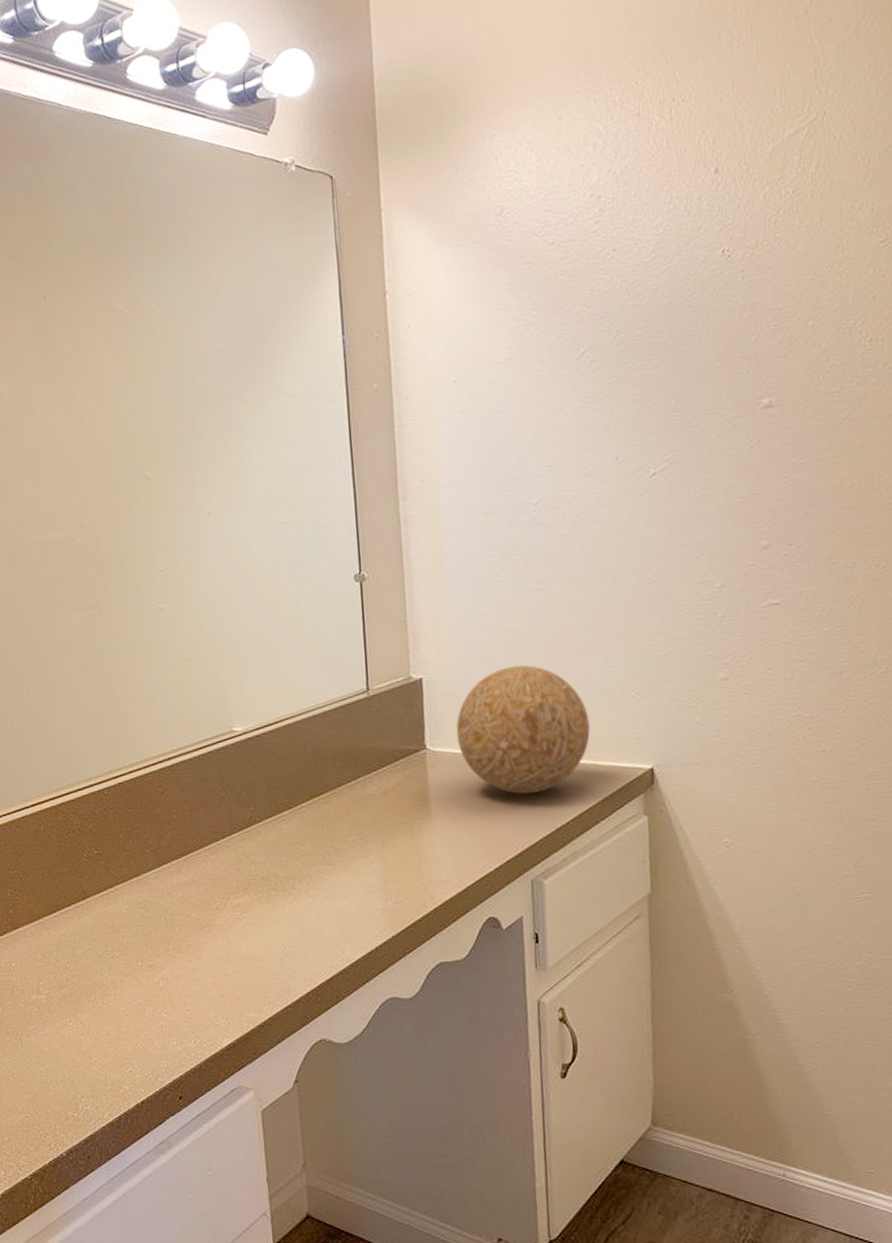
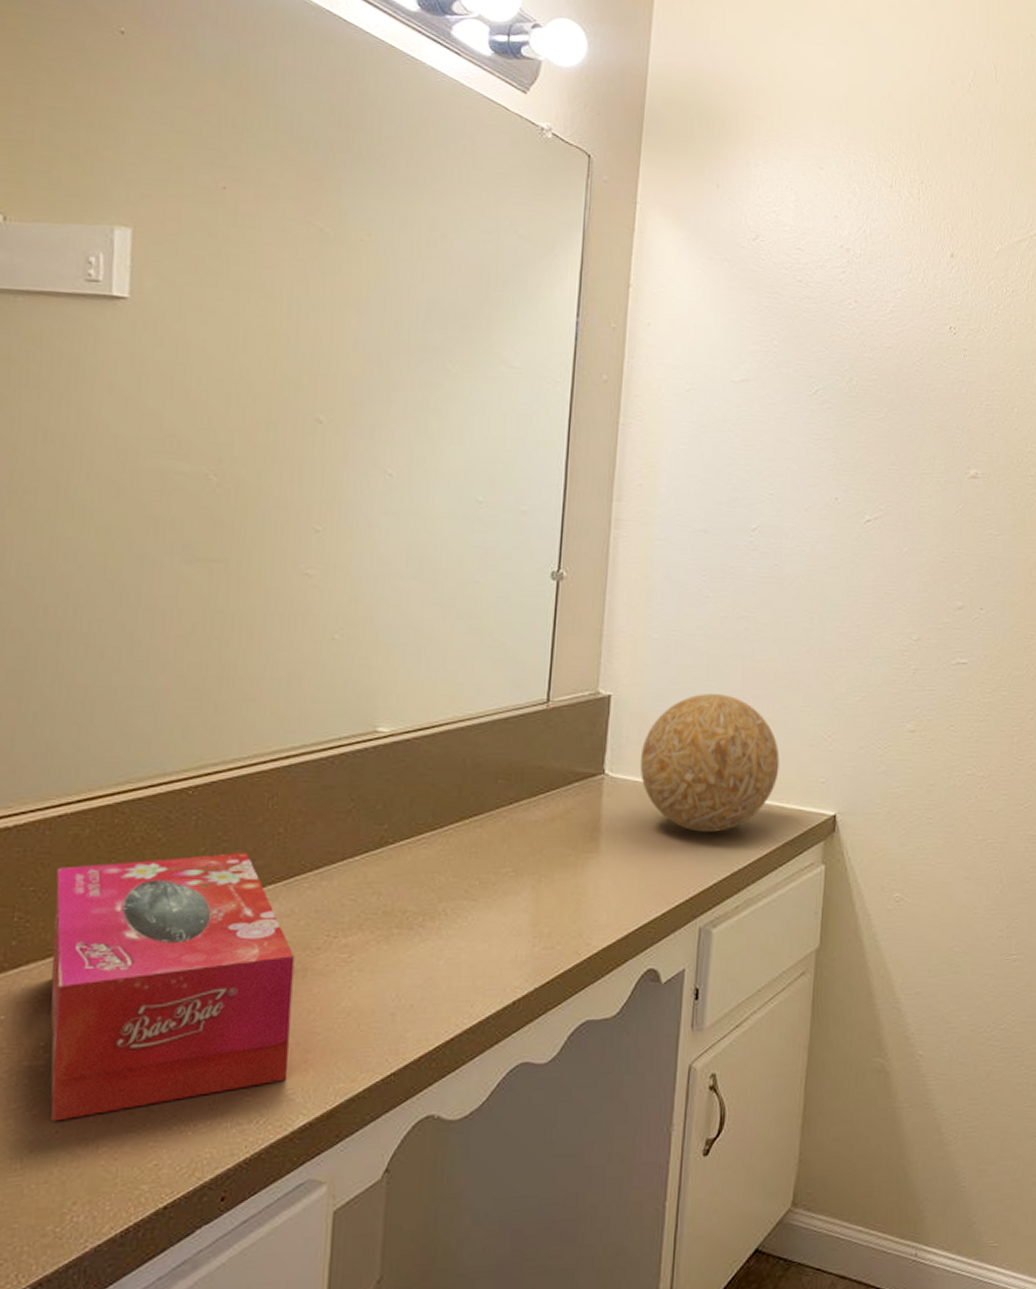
tissue box: none [28,836,211,1039] -> present [50,853,295,1122]

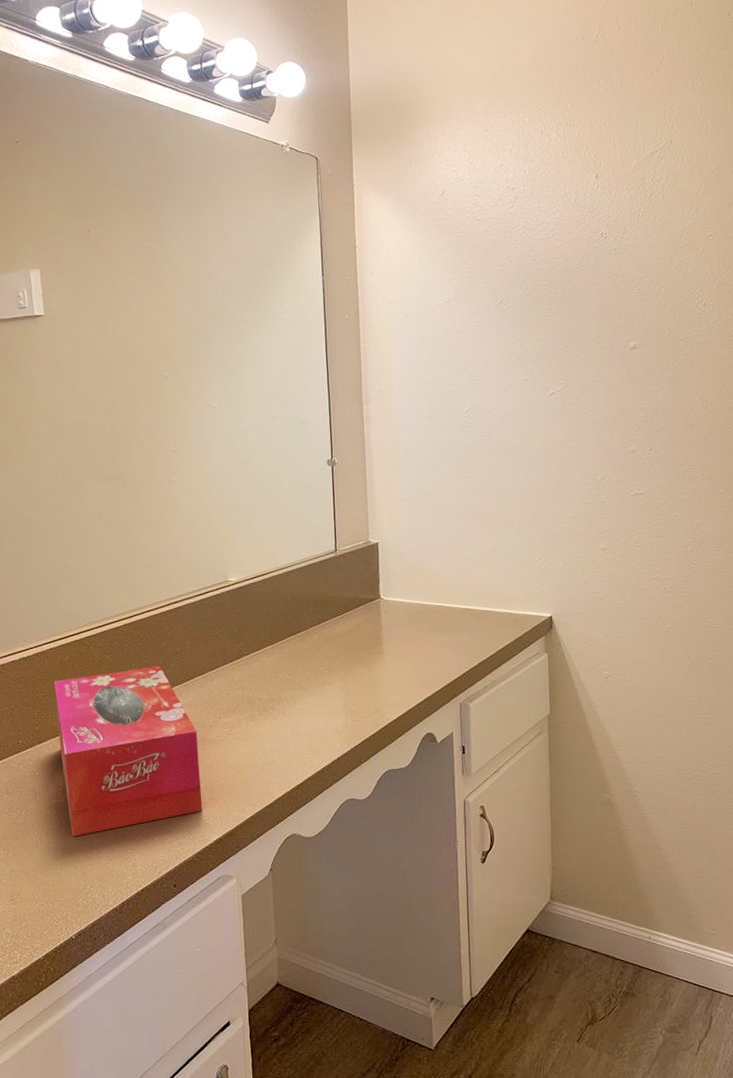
decorative ball: present [639,694,780,832] -> none [403,534,505,635]

